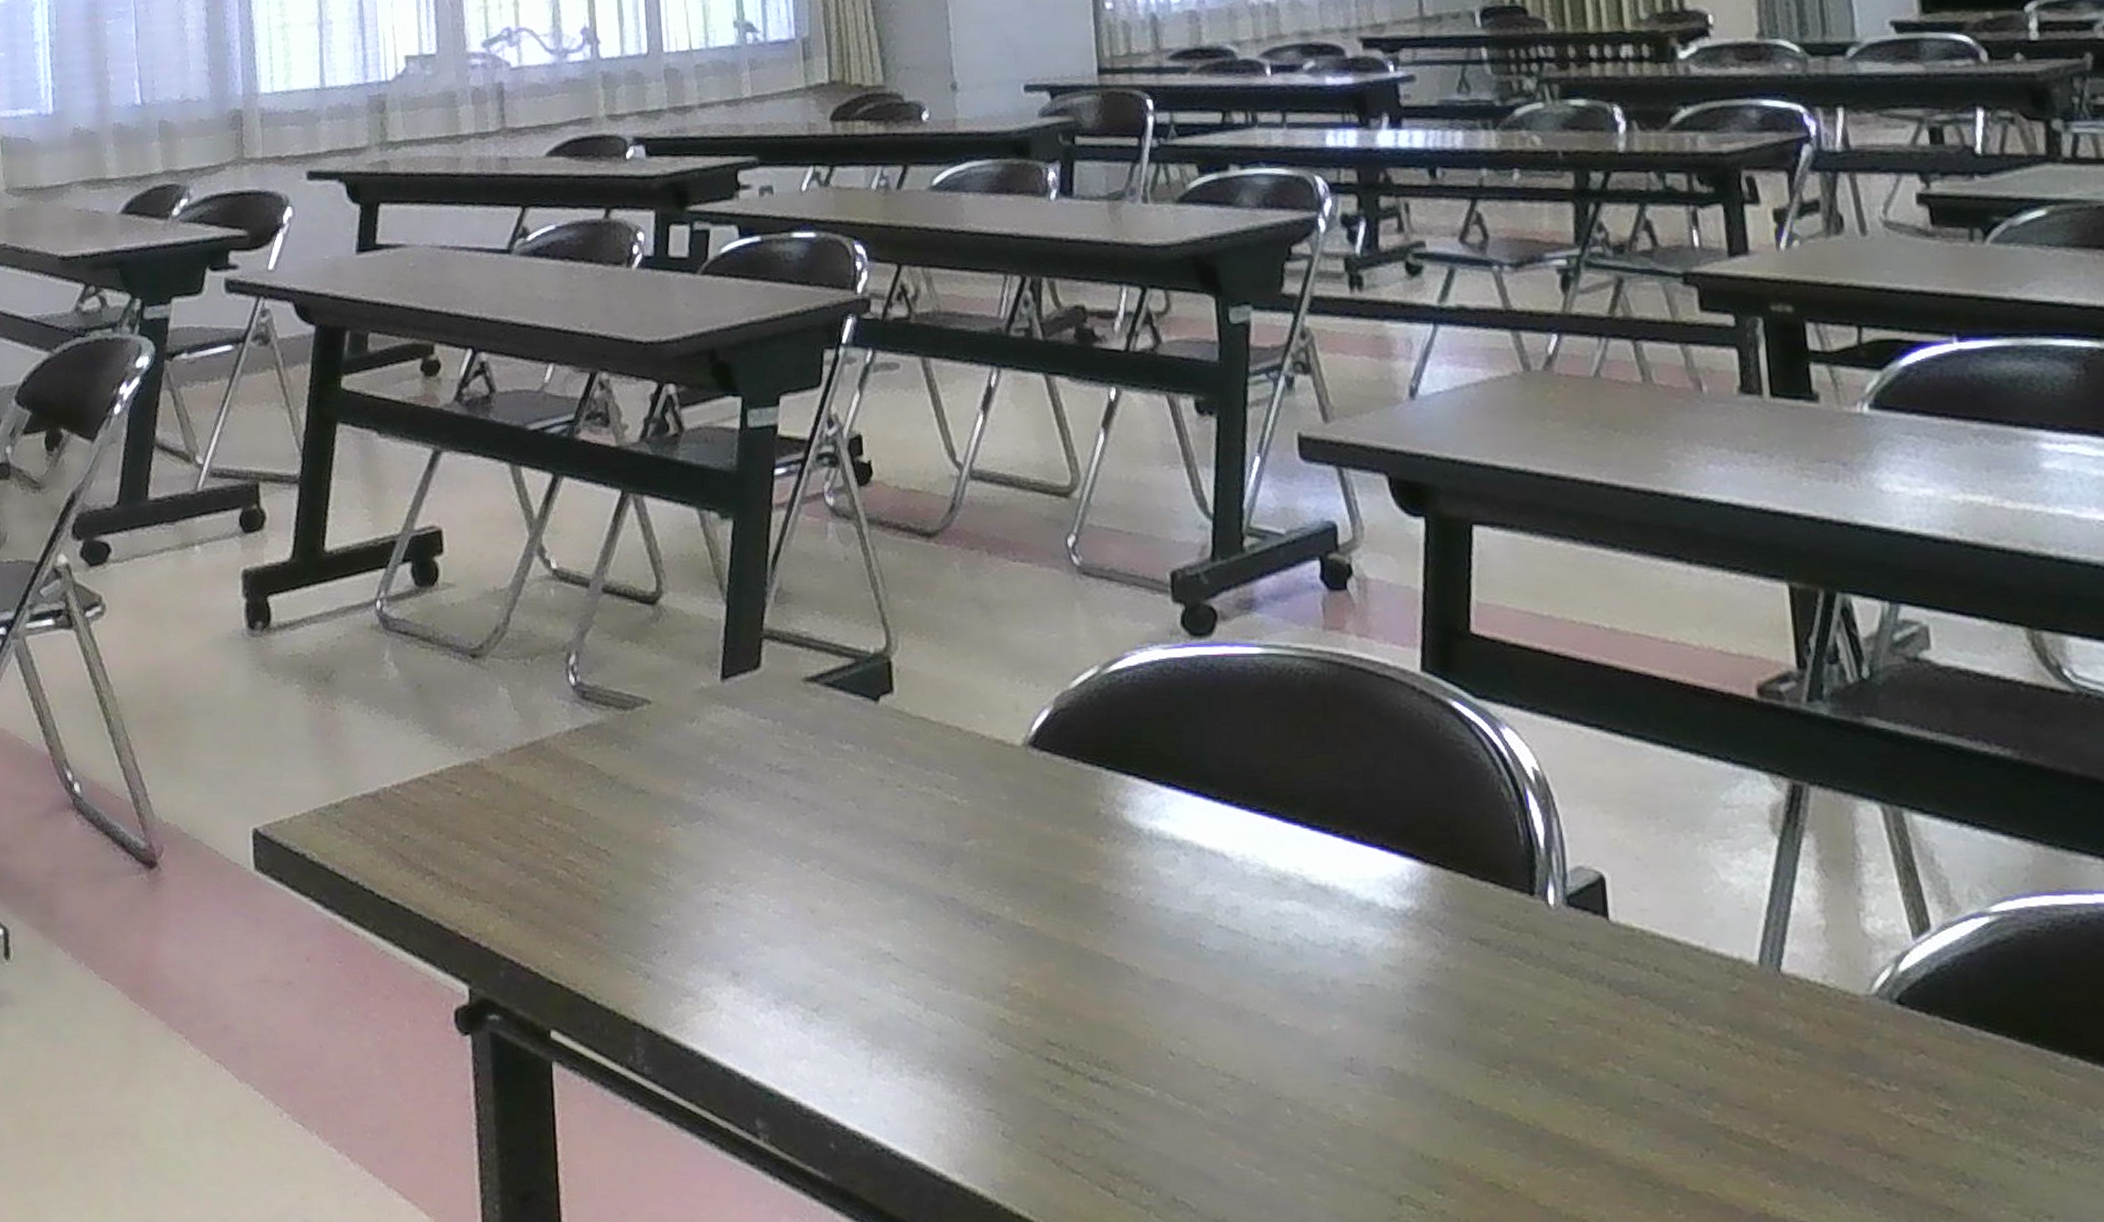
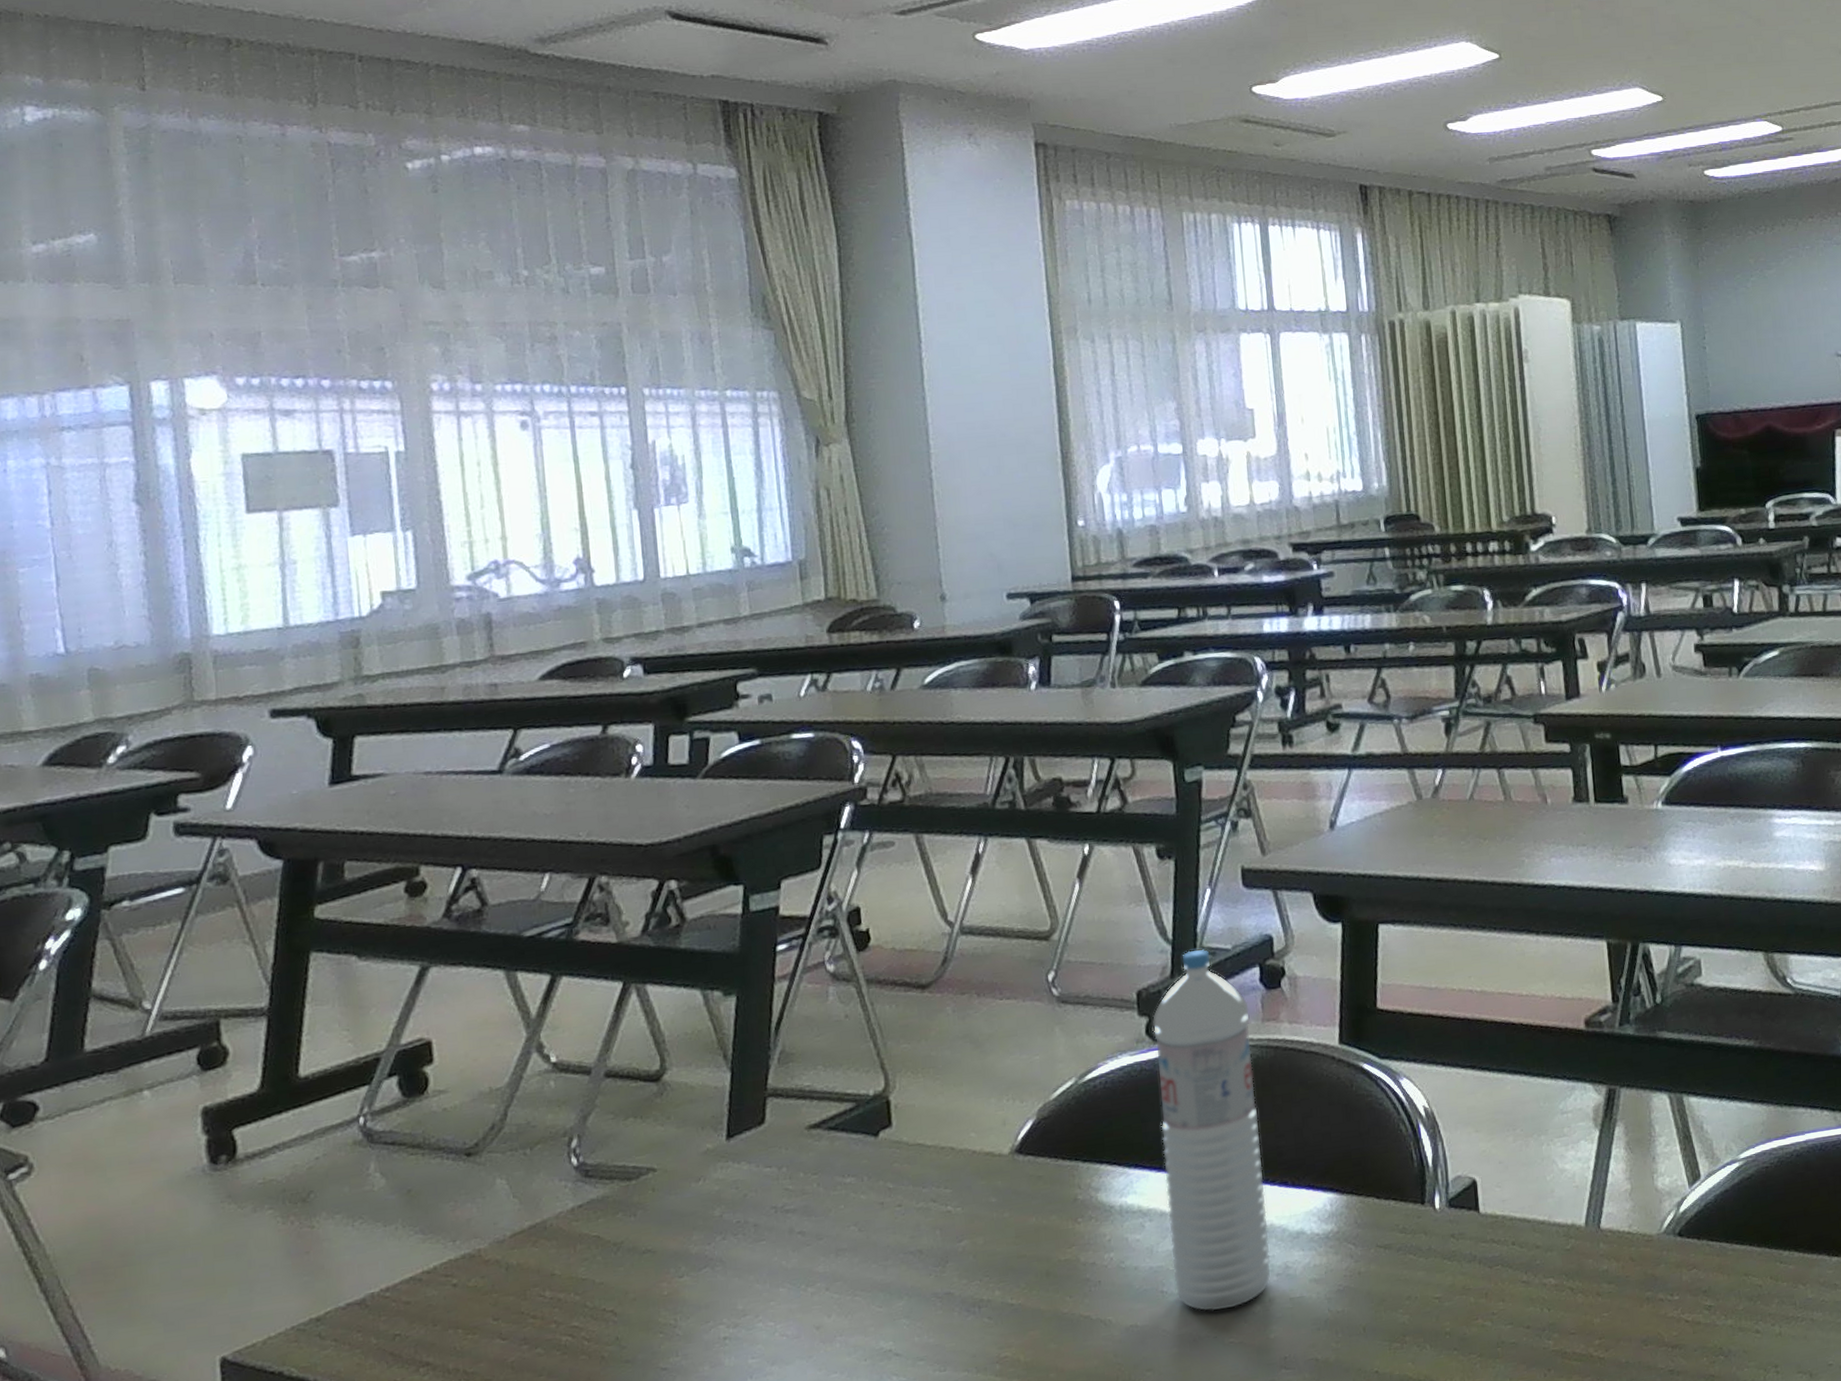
water bottle: none [1188,530,1334,983] -> present [1152,949,1271,1312]

